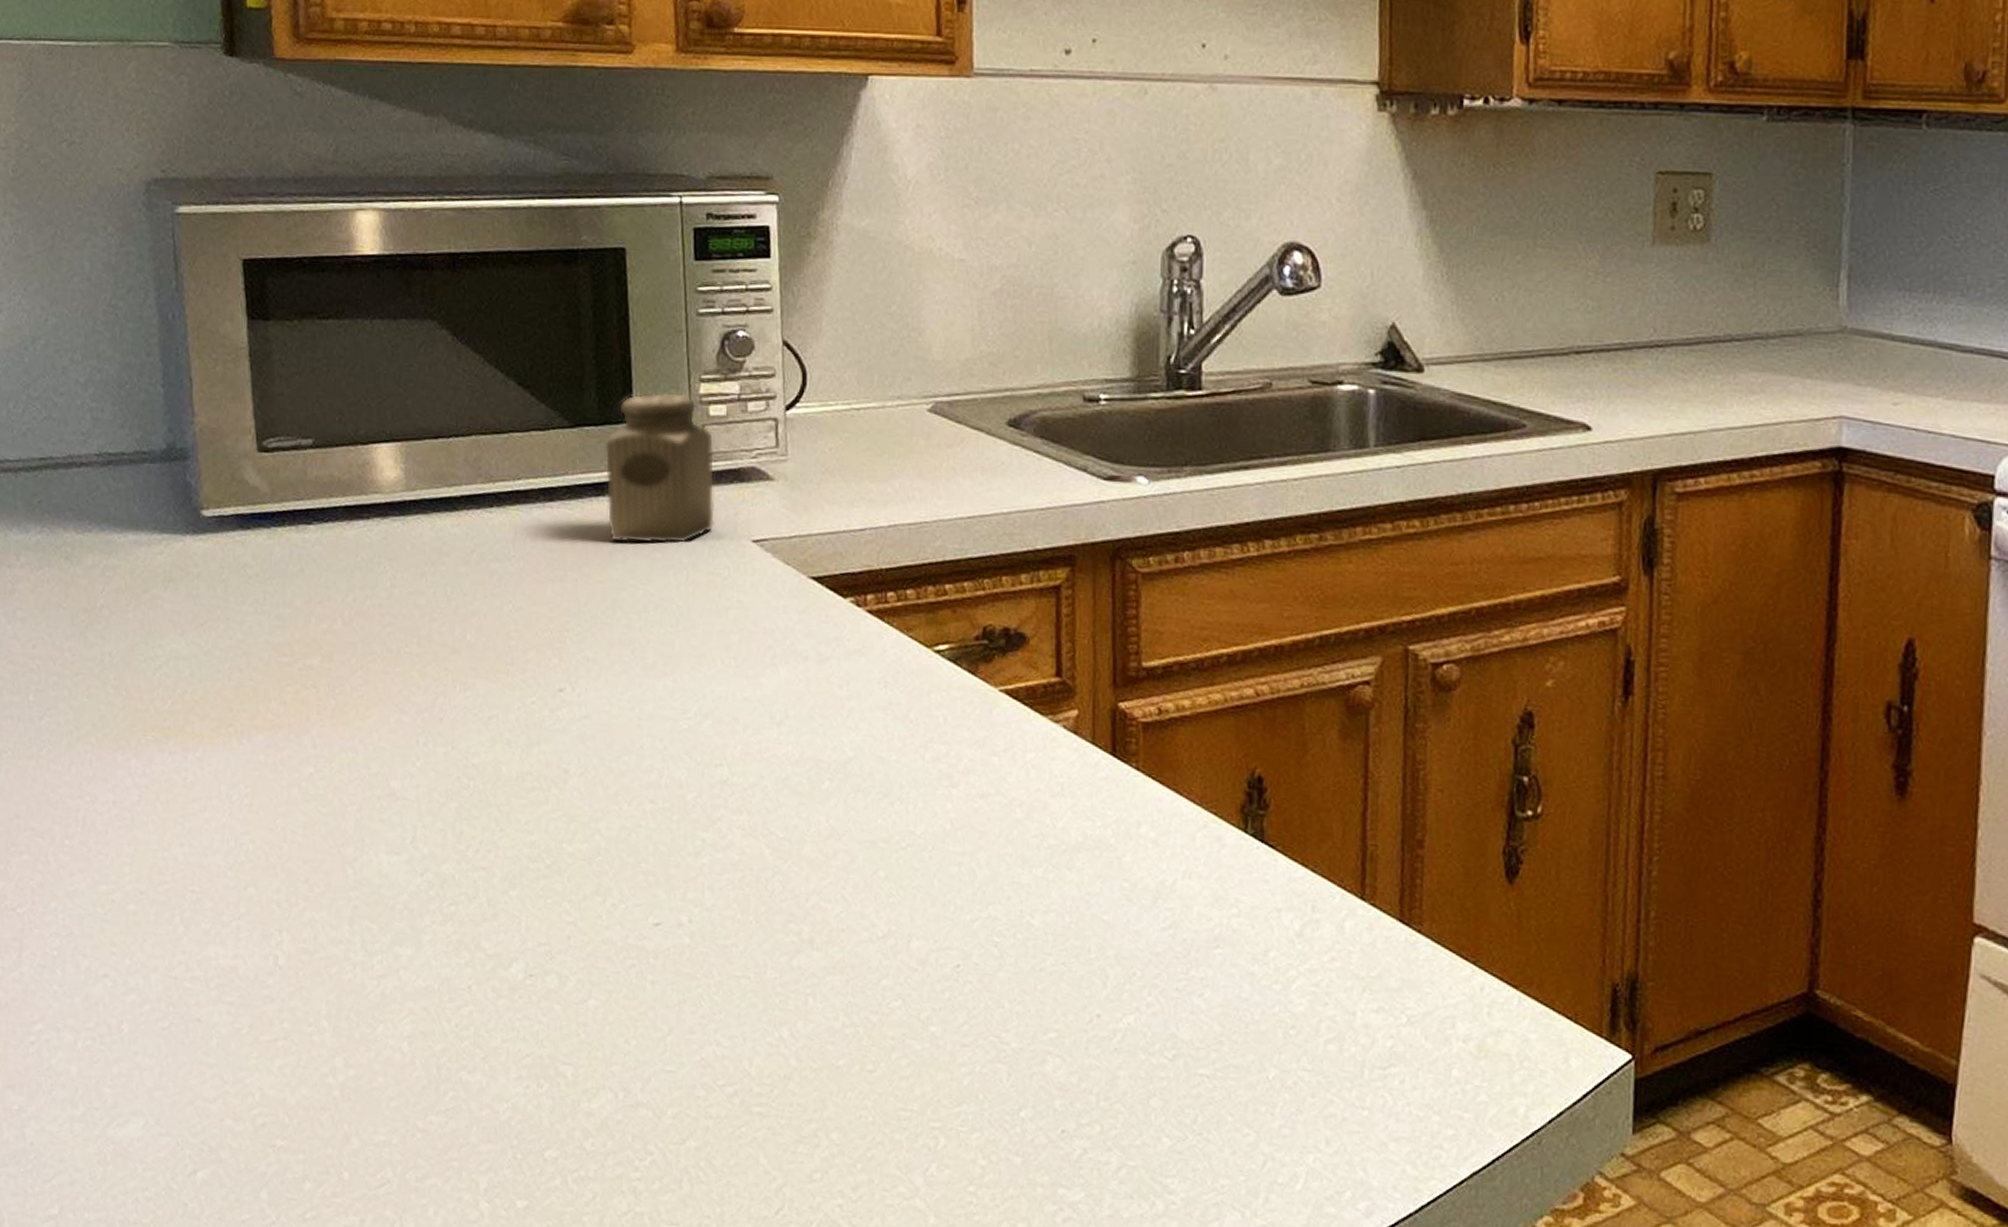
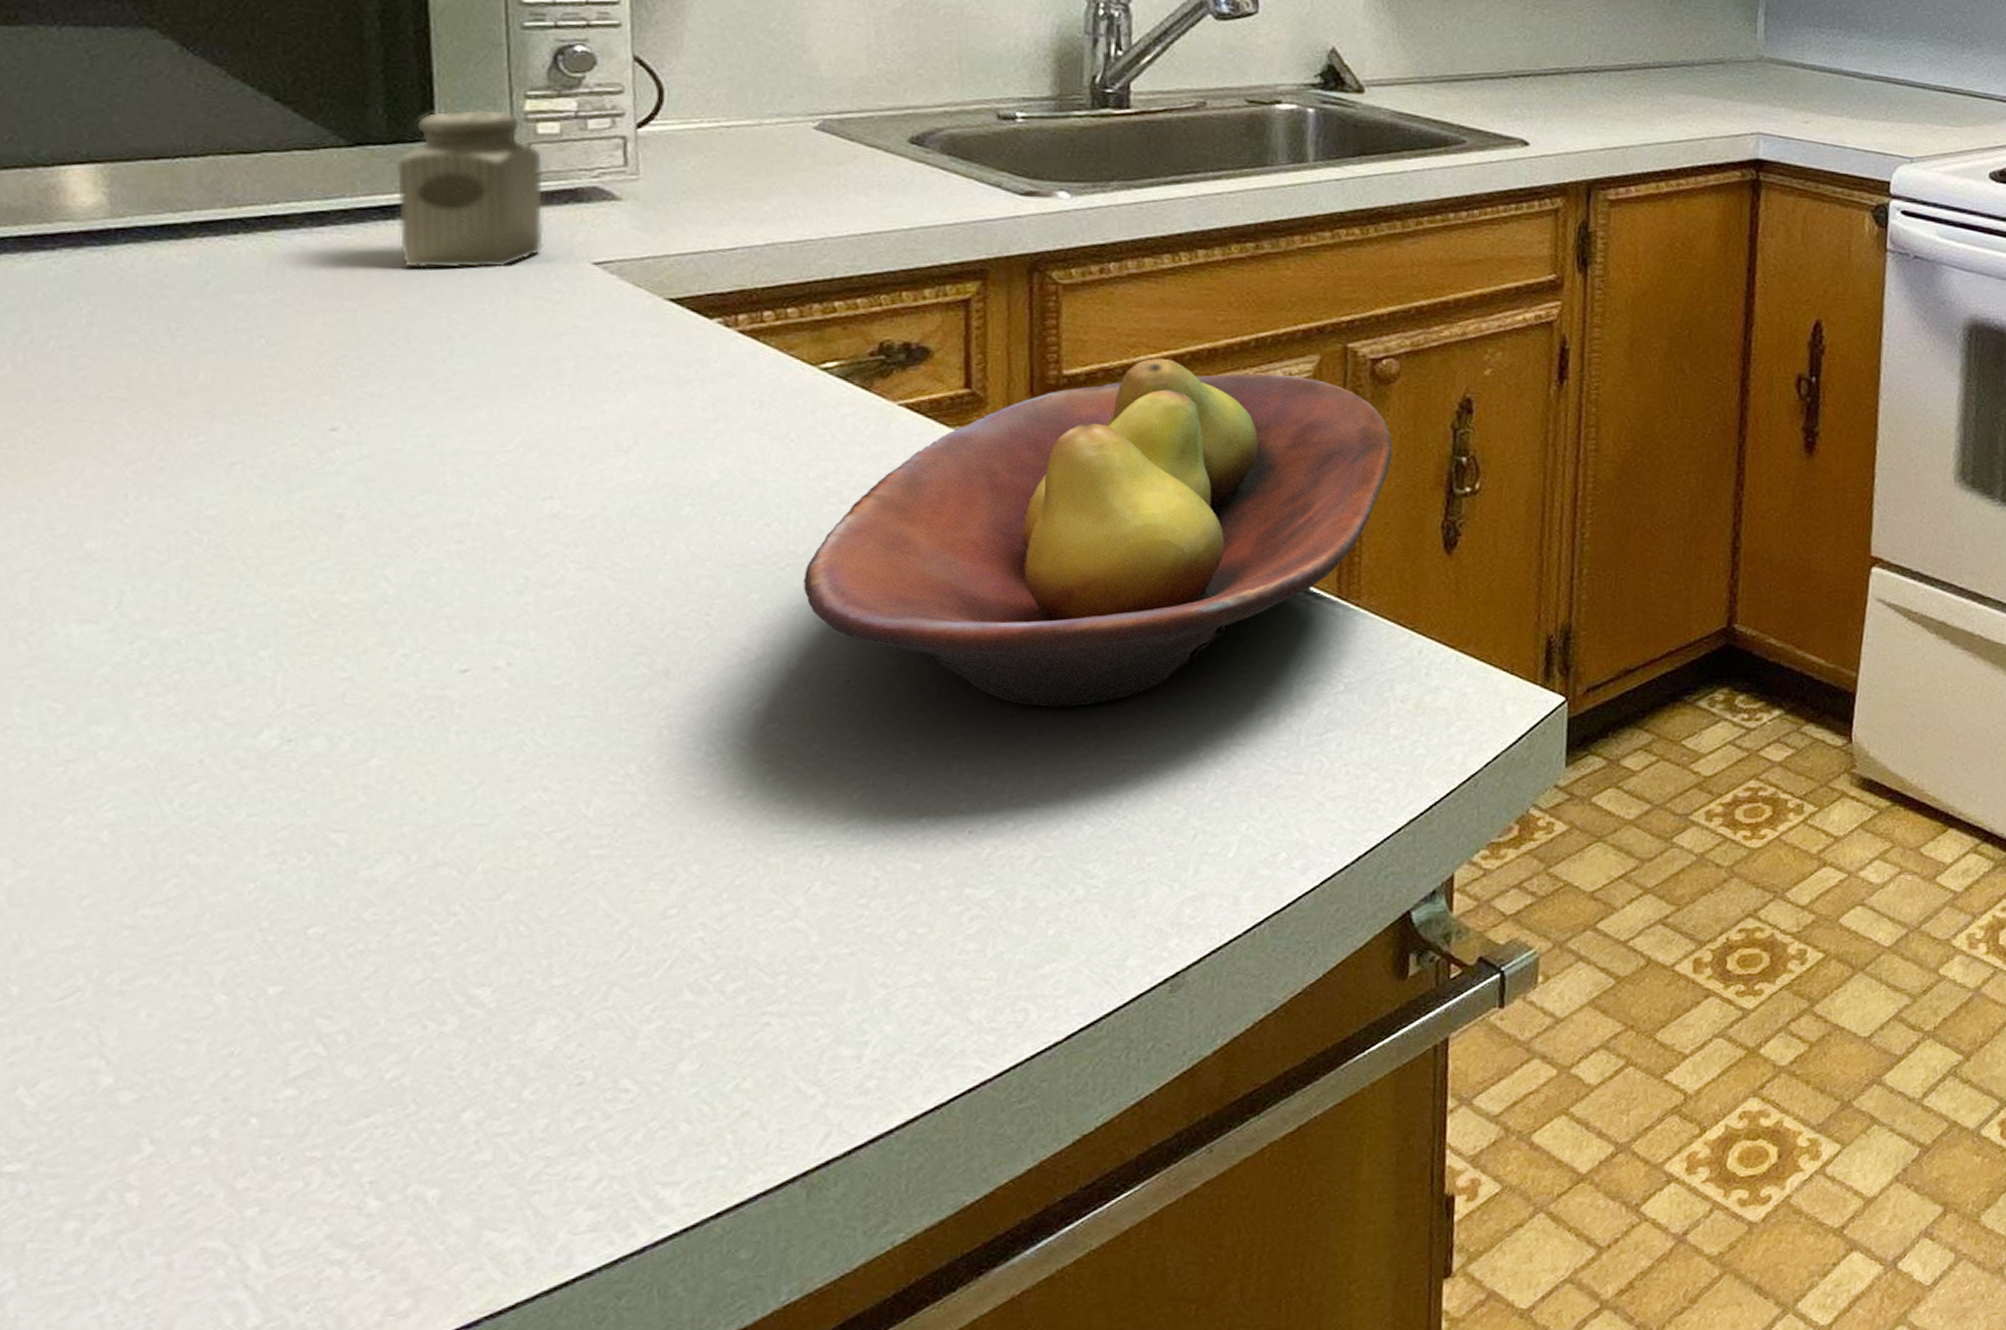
fruit bowl: none [921,653,1453,1013] -> present [804,358,1393,707]

